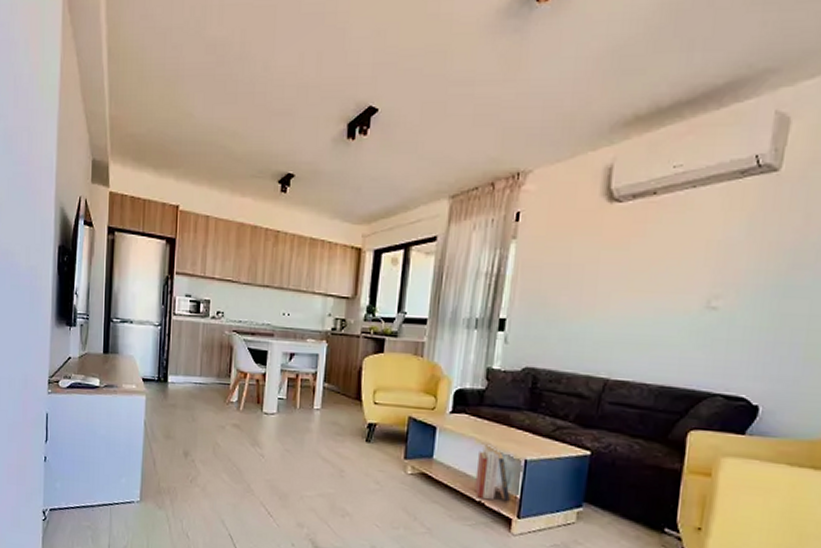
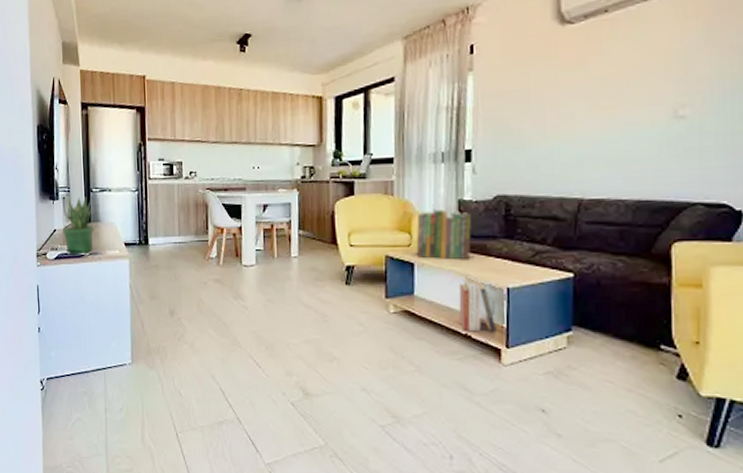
planter: none [77,325,112,387] -> present [62,196,94,256]
books: none [439,374,498,429] -> present [416,208,471,261]

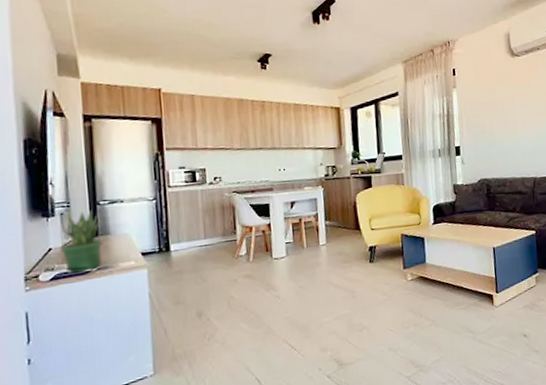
books: present [416,208,471,261] -> none [424,192,466,233]
books: present [459,275,497,332] -> none [459,241,489,286]

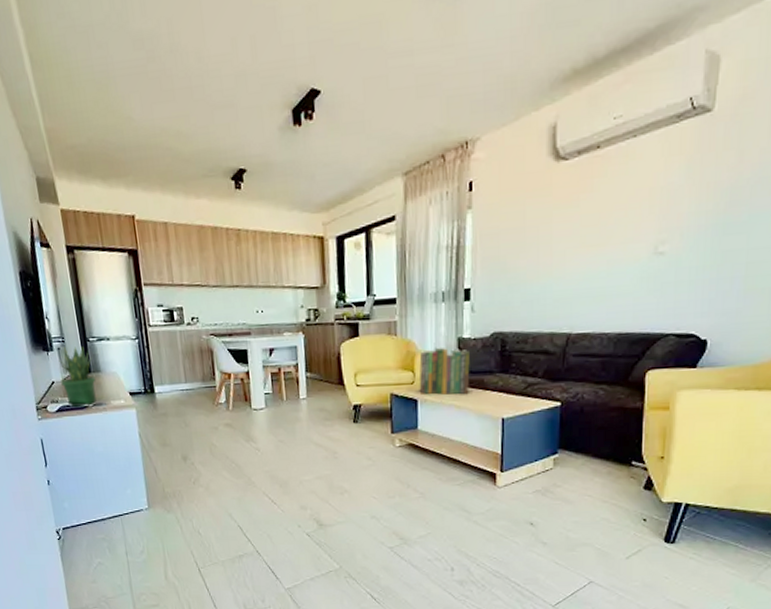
books: none [424,192,466,233] -> present [419,346,470,395]

